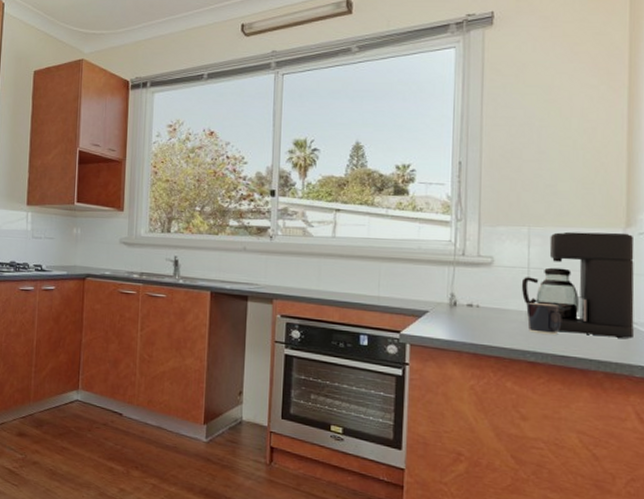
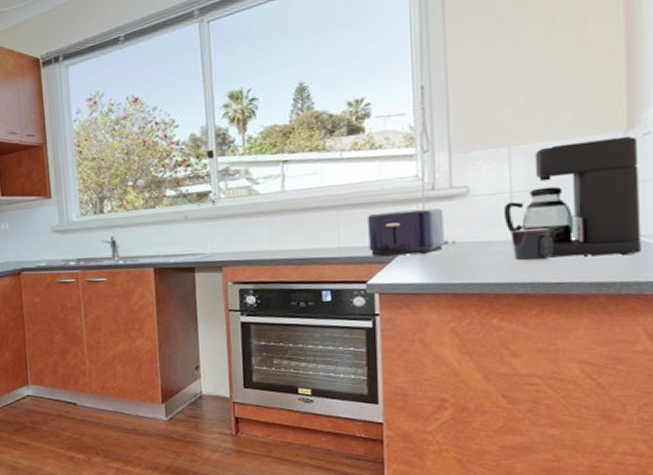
toaster: none [404,269,471,314] -> present [366,207,444,256]

